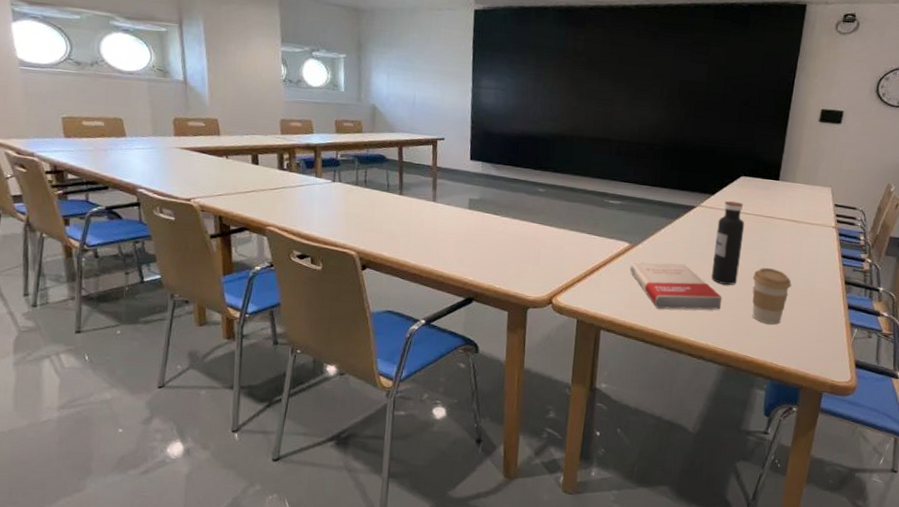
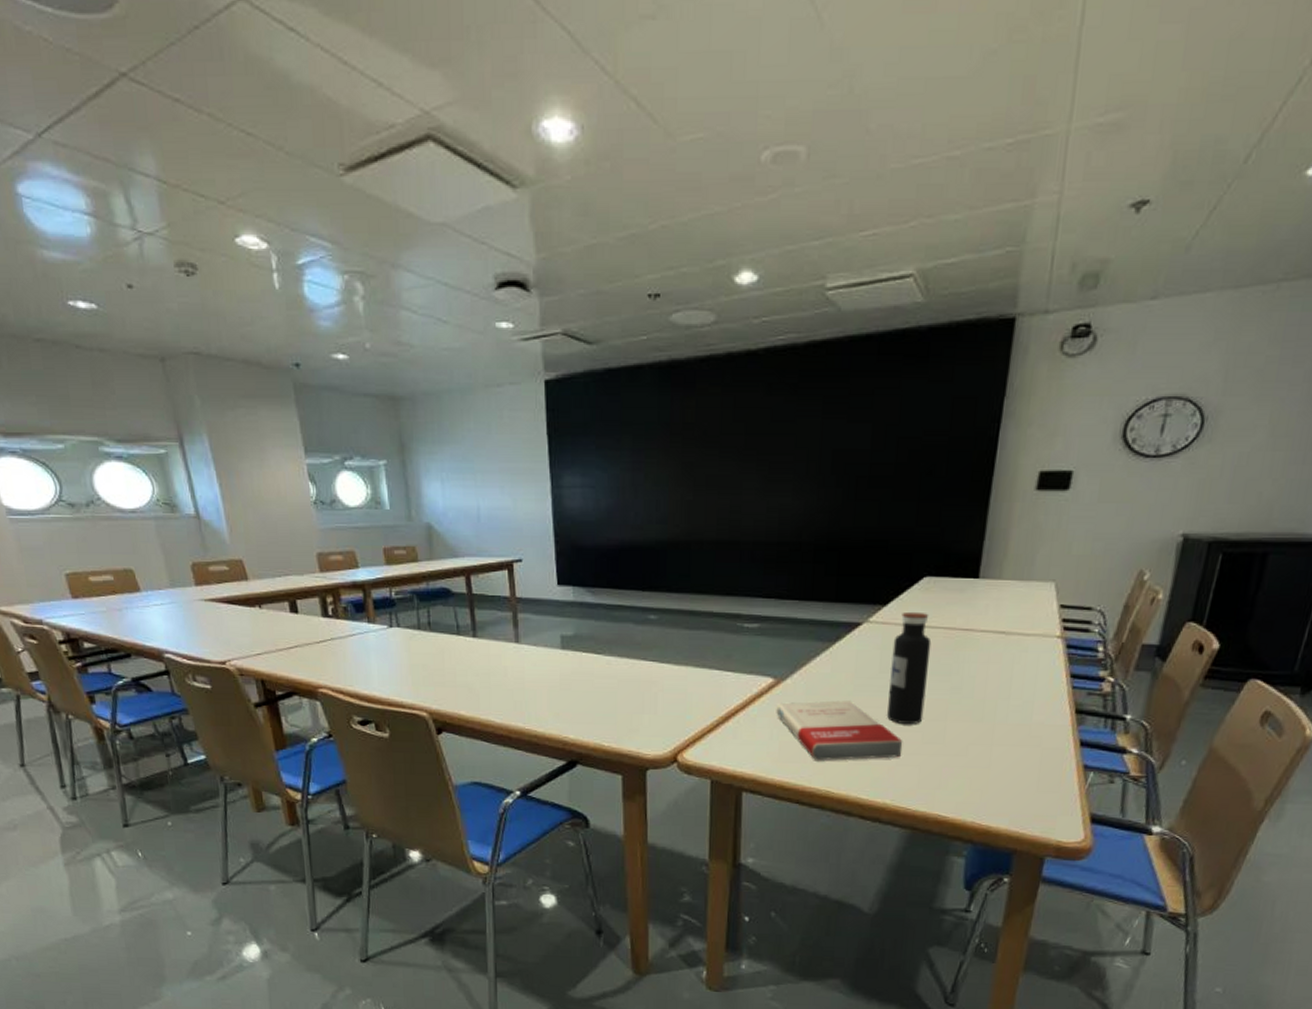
coffee cup: present [752,267,792,325] -> none [944,698,999,773]

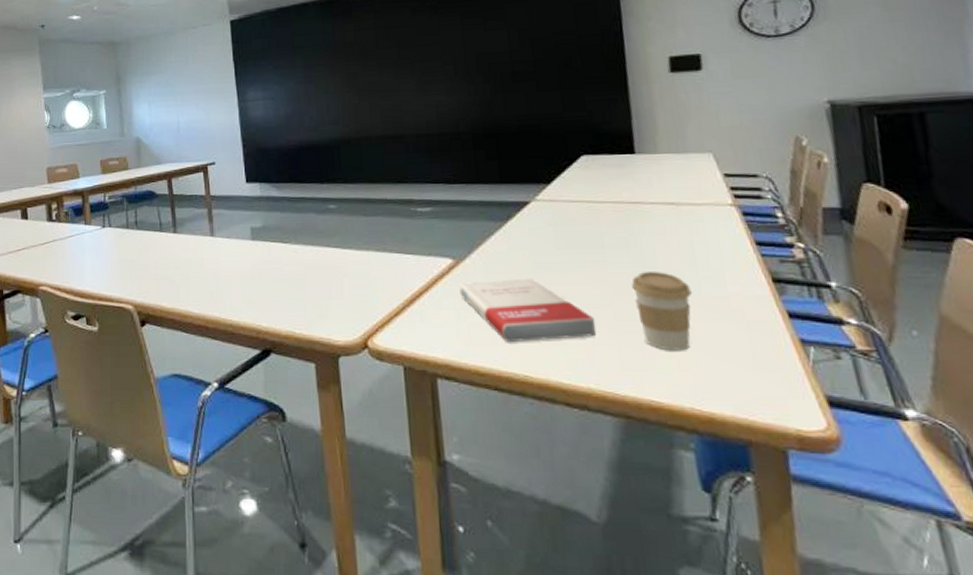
water bottle: present [887,611,932,724] -> none [564,188,611,300]
coffee cup: none [944,698,999,773] -> present [631,270,692,351]

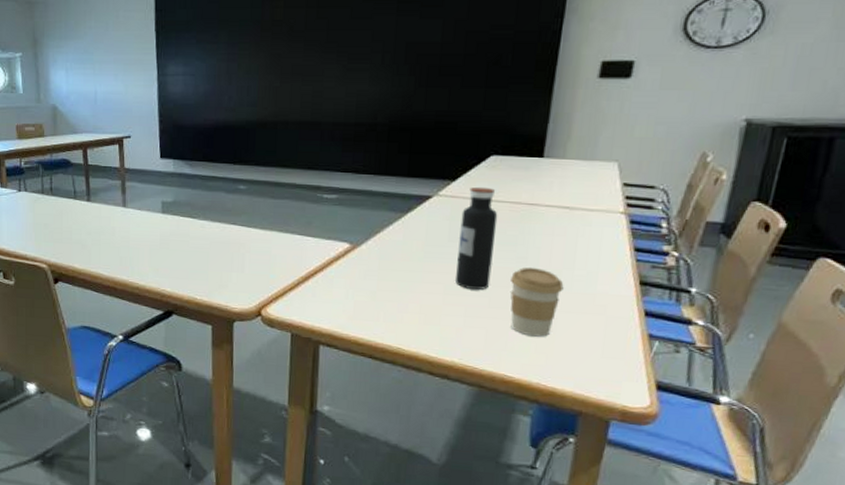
book: present [459,278,597,342] -> none [351,265,471,320]
water bottle: none [564,188,611,300] -> present [455,186,498,290]

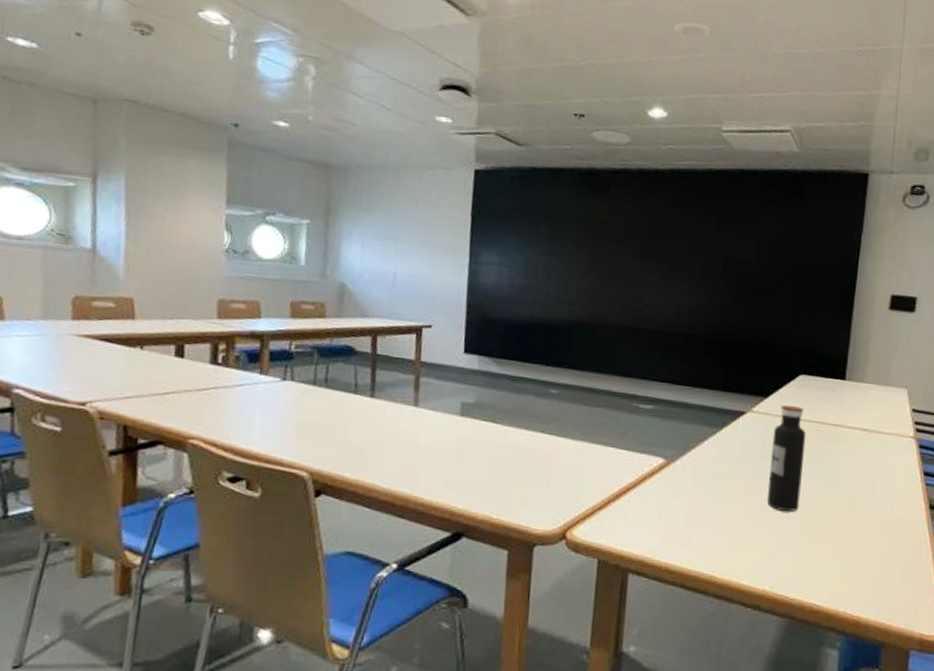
coffee cup: present [510,267,564,337] -> none [818,488,866,562]

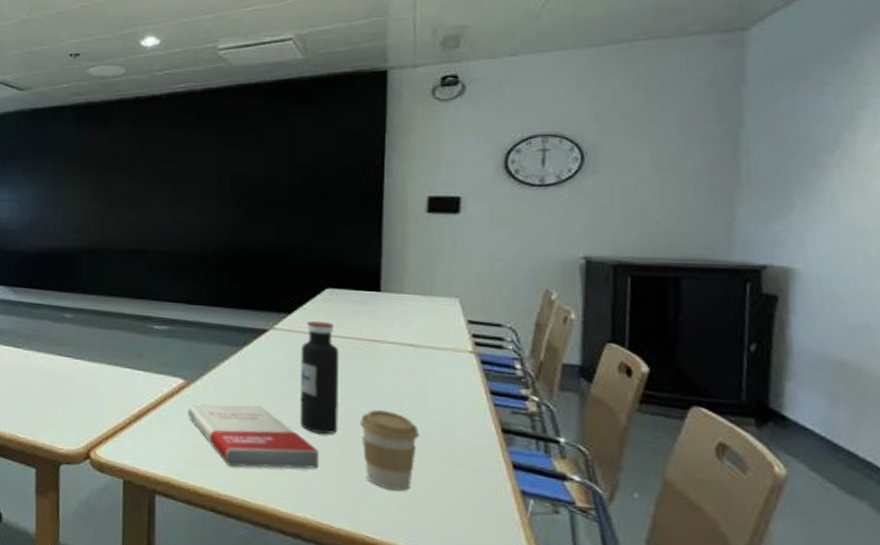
book: none [665,483,782,545] -> present [187,404,320,469]
coffee cup: none [818,488,866,562] -> present [361,409,419,491]

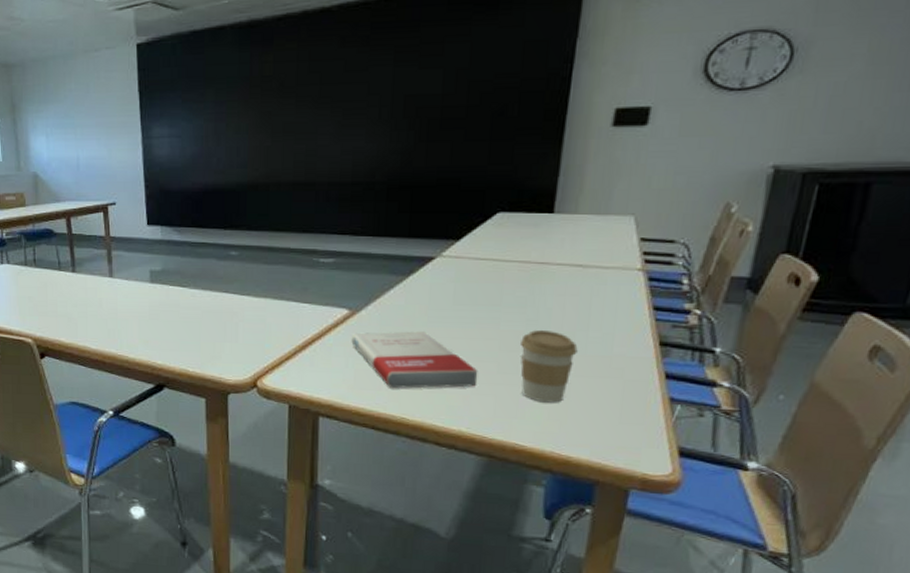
water bottle: present [301,320,340,434] -> none [462,246,506,355]

